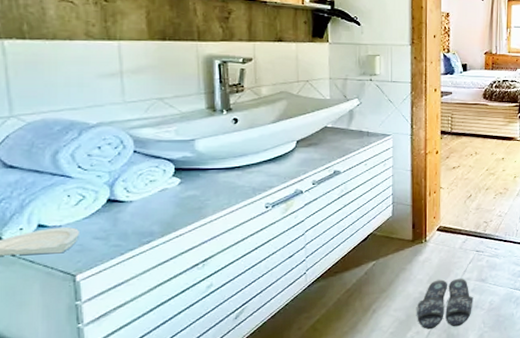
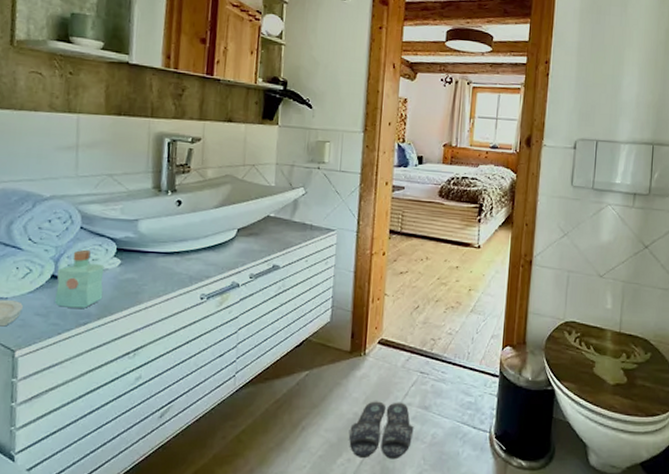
perfume: none [113,172,165,229] -> present [55,249,105,308]

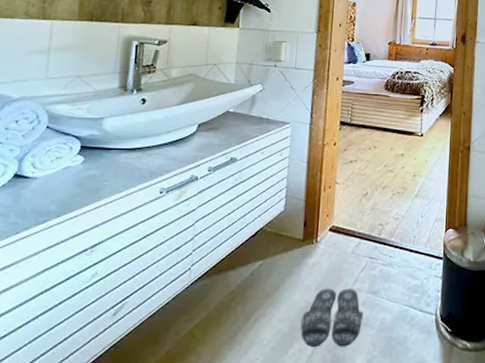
perfume: present [55,249,105,308] -> none [15,148,68,206]

